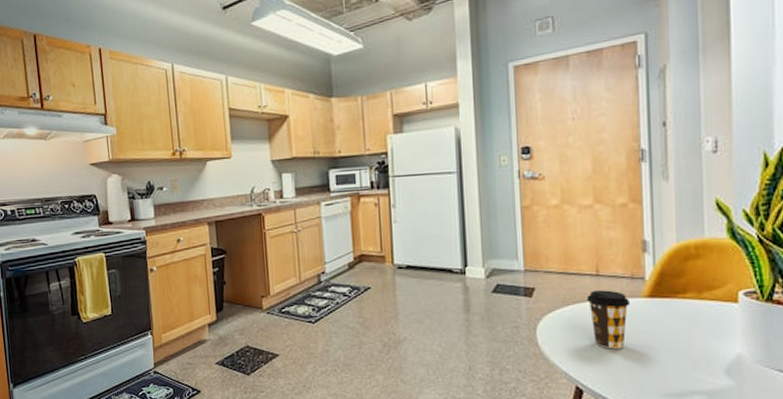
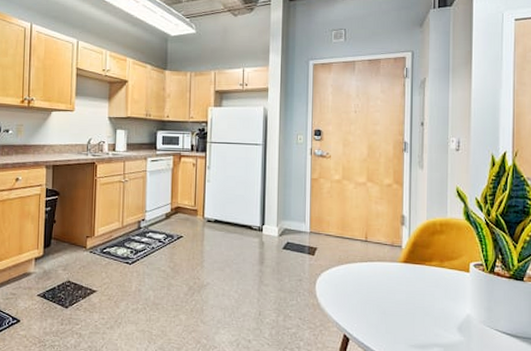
coffee cup: present [586,290,629,350] -> none [356,254,389,305]

